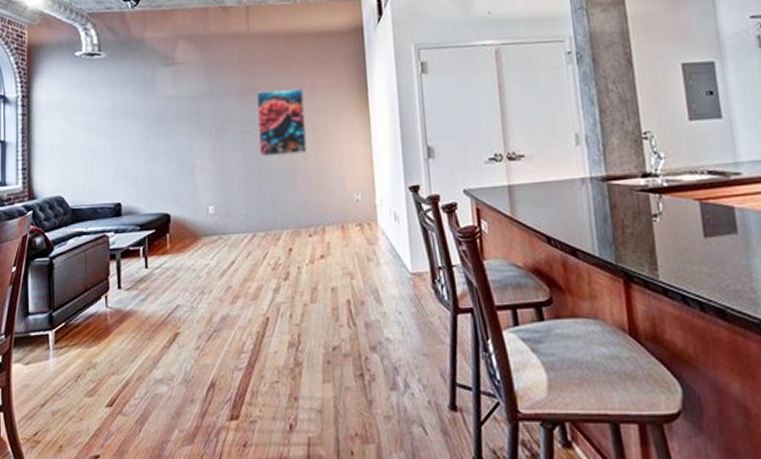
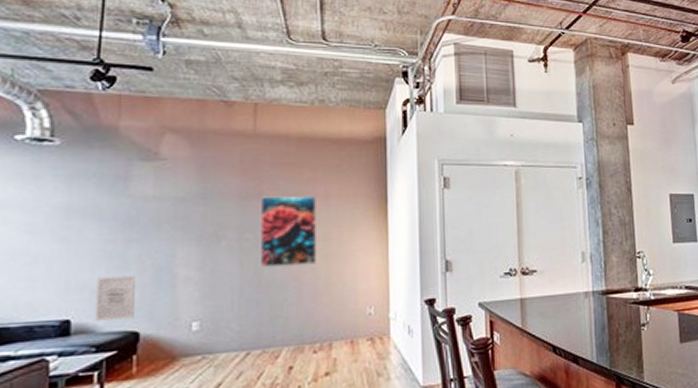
wall art: none [137,165,165,204] -> present [95,276,135,321]

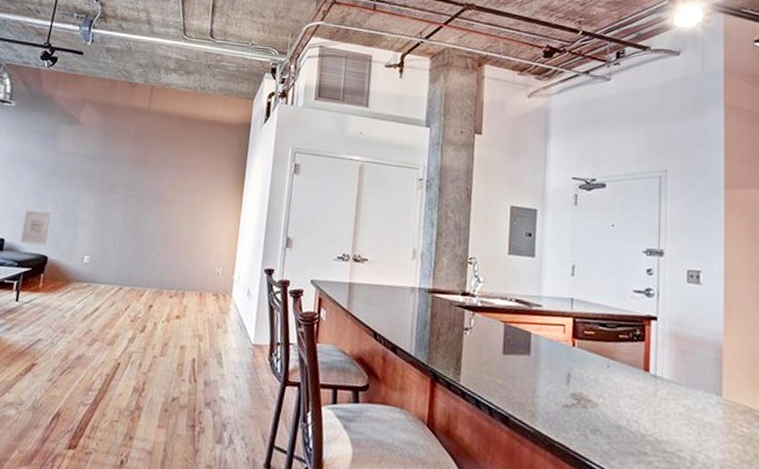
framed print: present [261,195,316,267] -> none [139,162,188,224]

